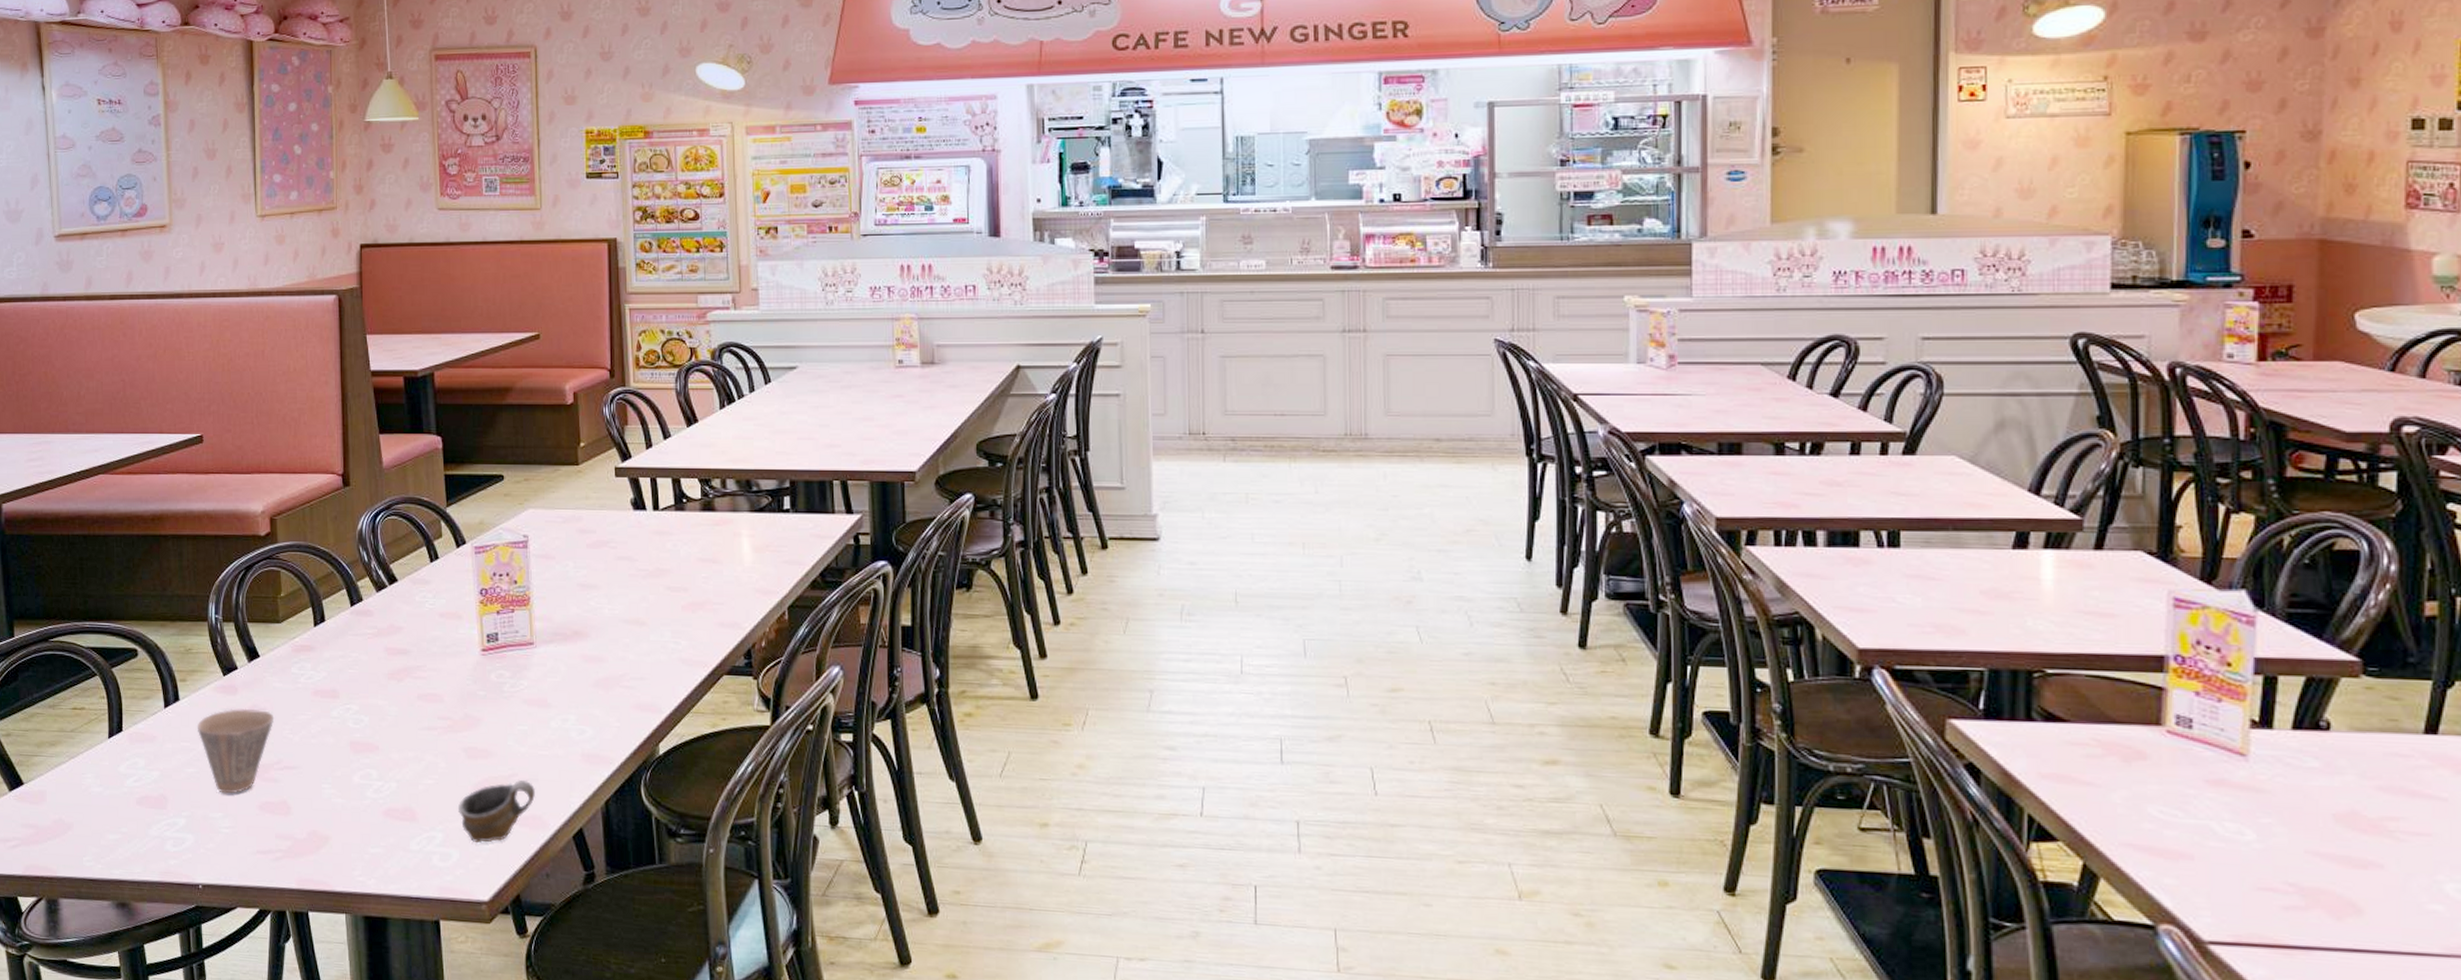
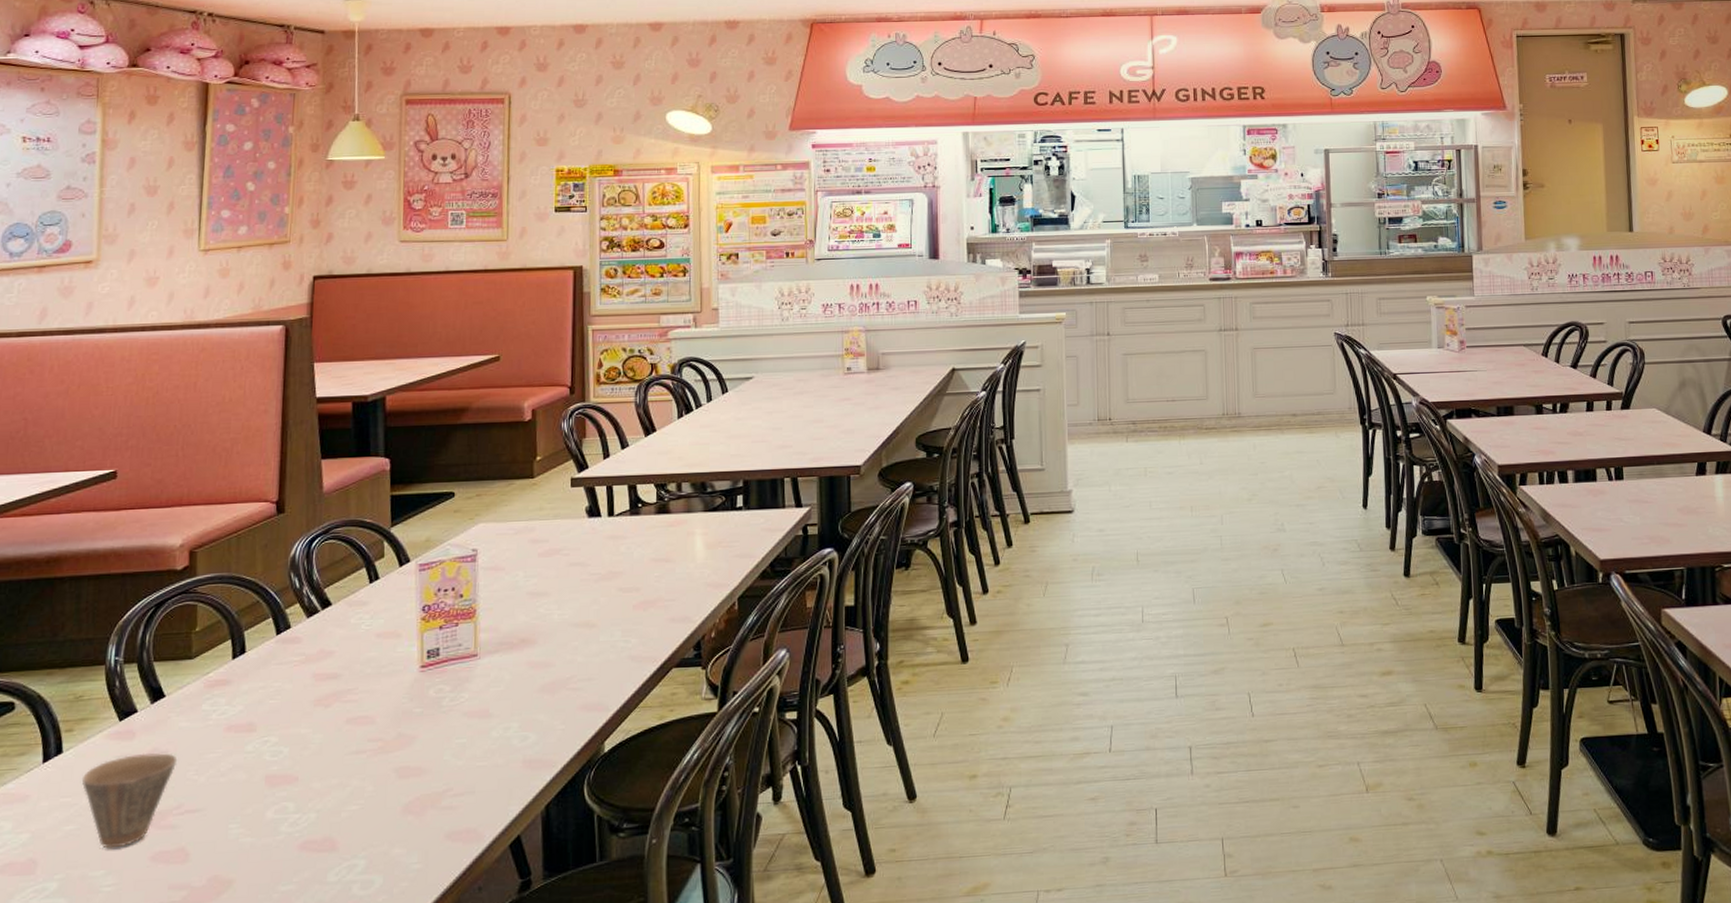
cup: present [458,780,535,843] -> none [385,794,471,865]

